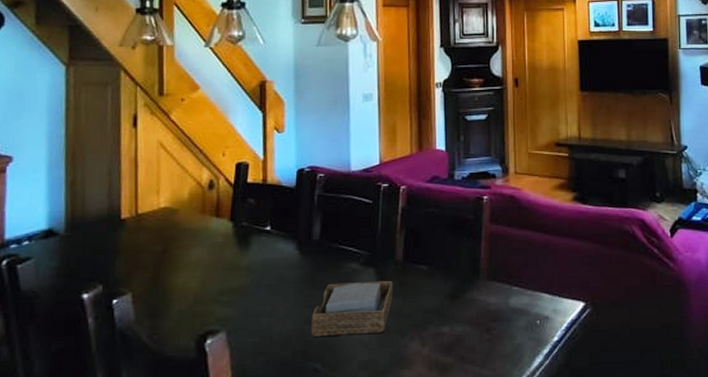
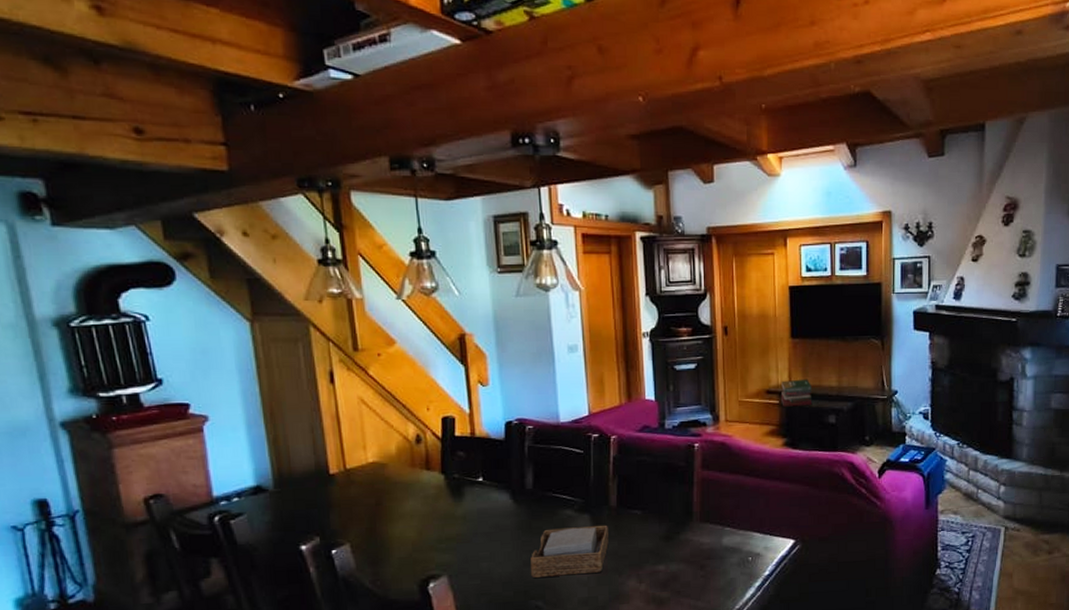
books: none [570,132,602,160] -> present [780,379,813,407]

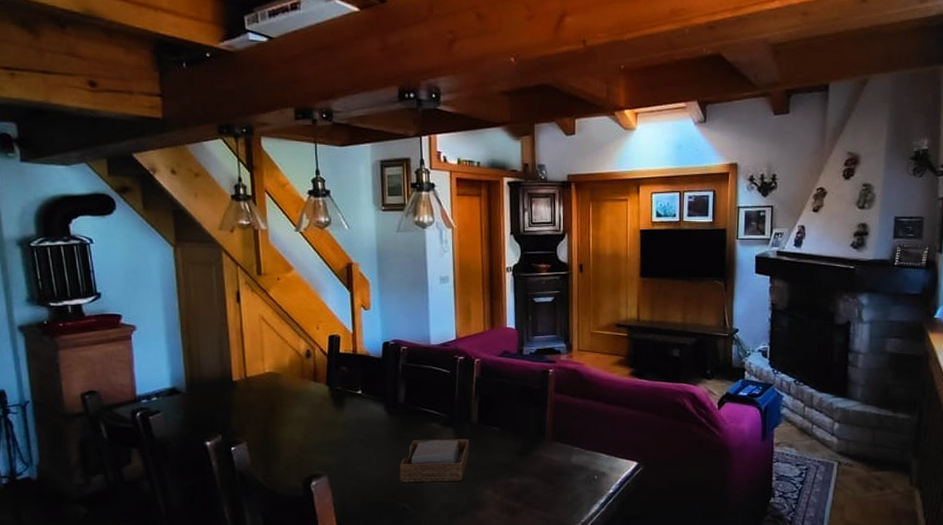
books: present [780,379,813,407] -> none [629,315,659,340]

